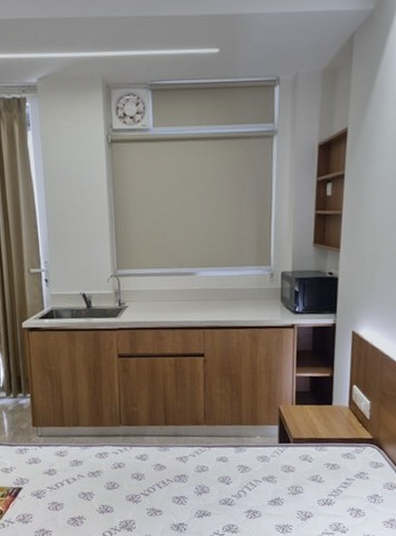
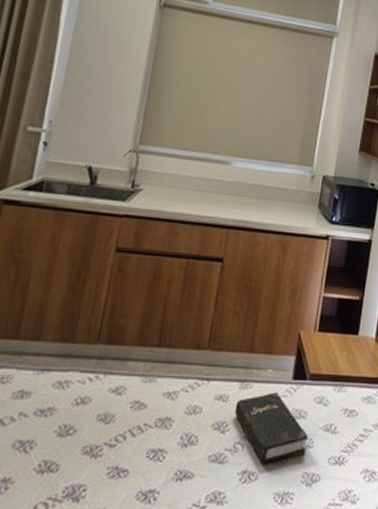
hardback book: none [234,453,298,506] -> present [234,392,308,465]

